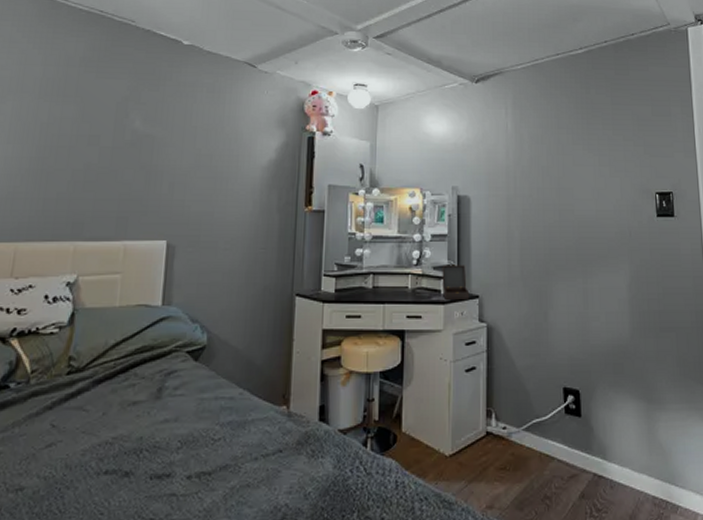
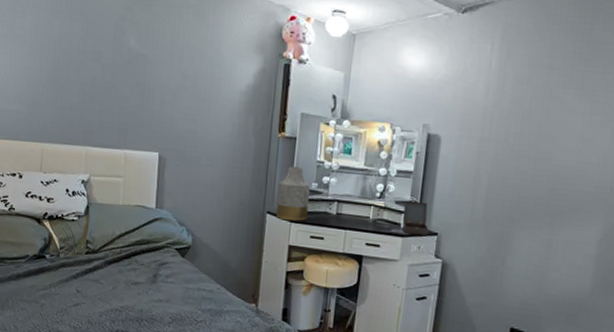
vase: none [306,241,343,302] -> present [276,166,311,222]

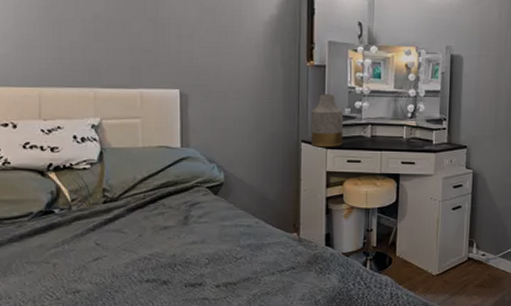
jewelry box: present [402,200,429,236] -> none [434,118,459,149]

